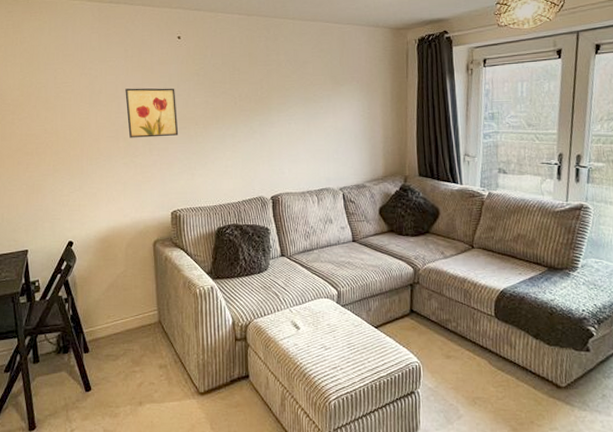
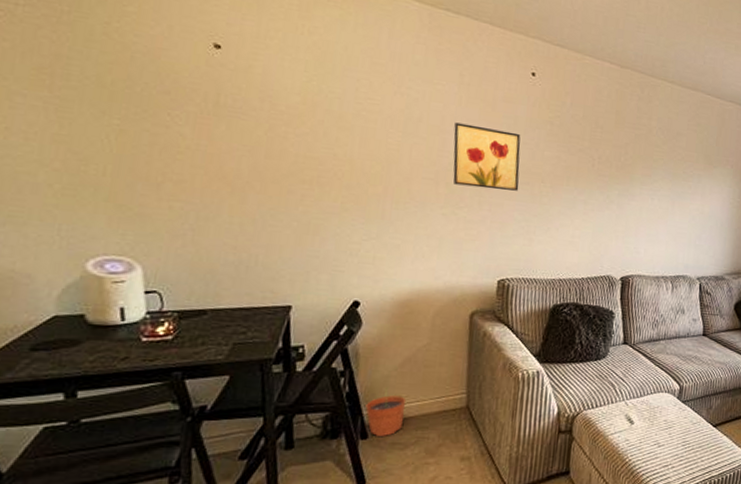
plant pot: none [85,310,114,350] -> present [365,388,407,436]

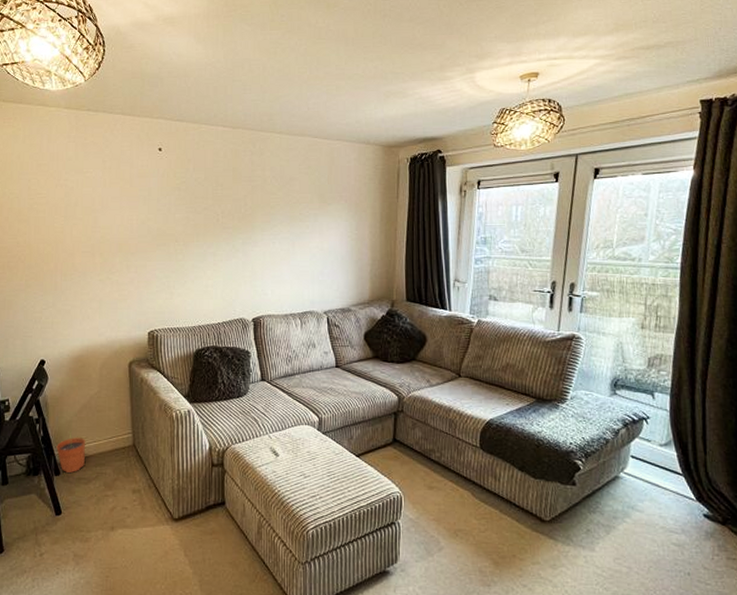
wall art: present [453,122,521,191] -> none [102,201,158,254]

